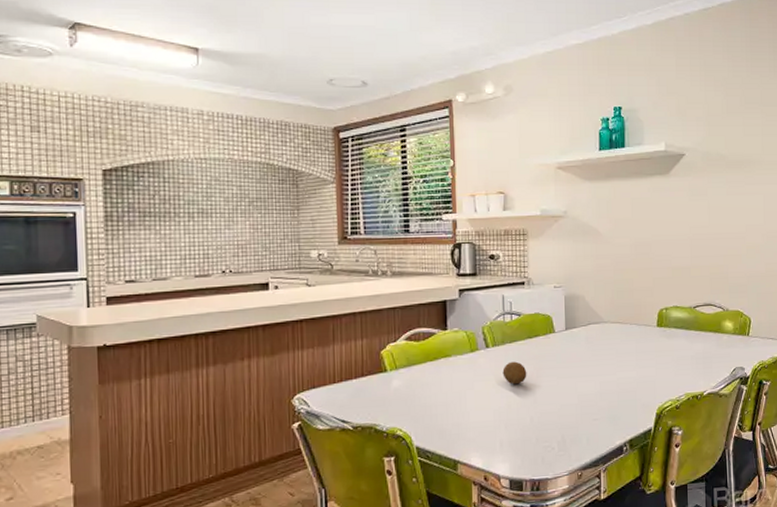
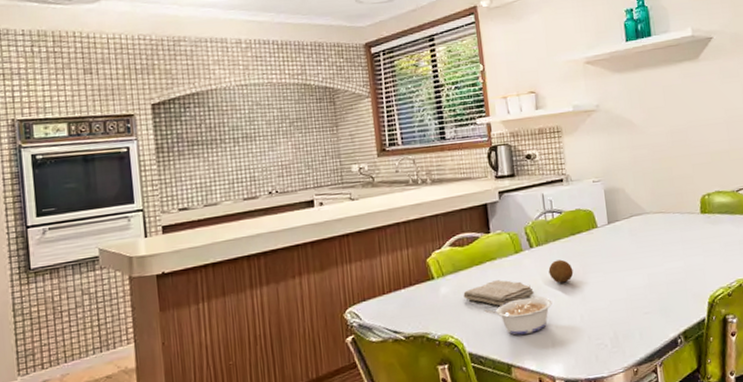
washcloth: none [415,377,486,403] -> present [463,280,534,307]
legume: none [435,396,504,433] -> present [484,296,552,335]

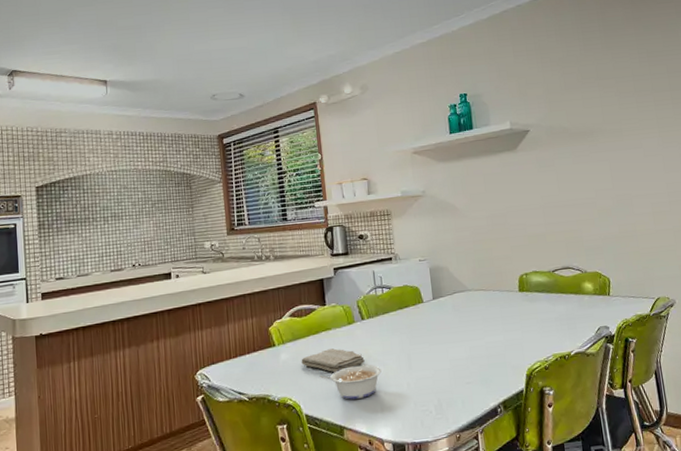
fruit: present [548,259,574,284] -> none [378,331,401,353]

